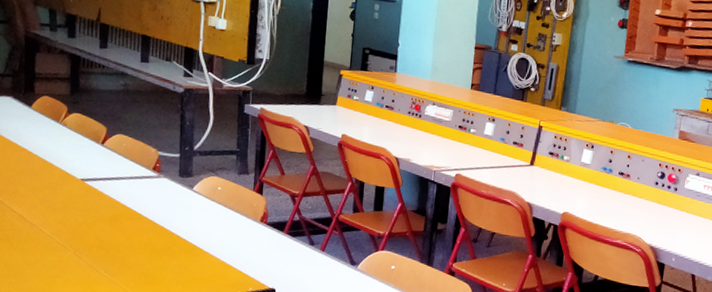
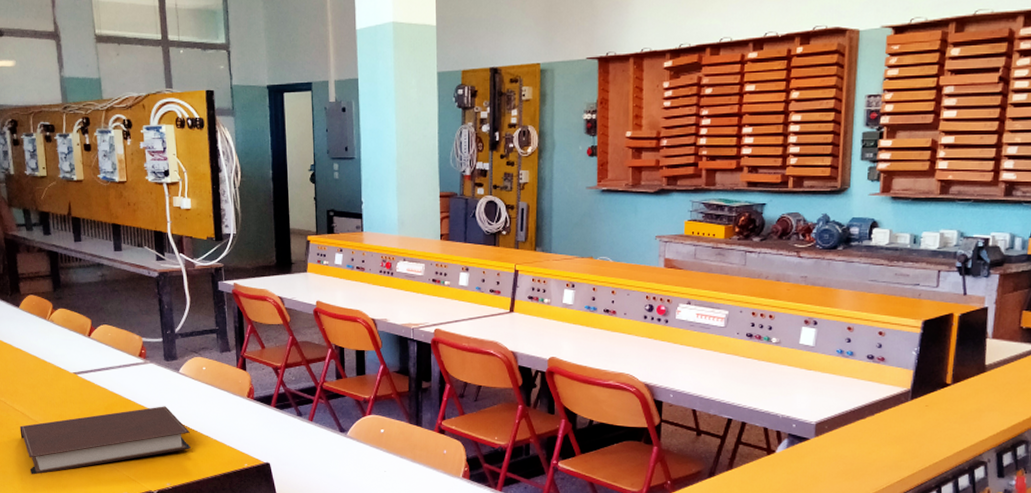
notebook: none [14,221,196,280] -> present [19,406,191,475]

